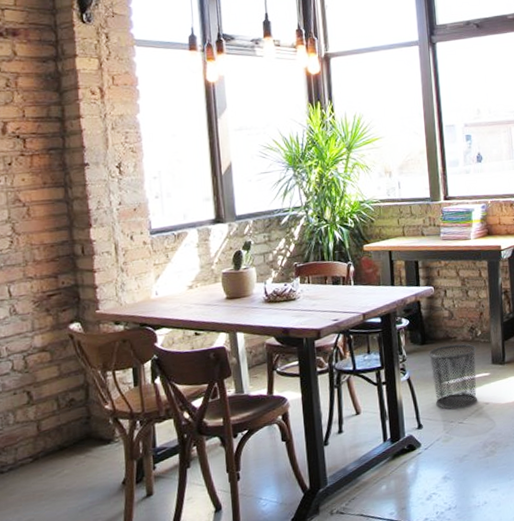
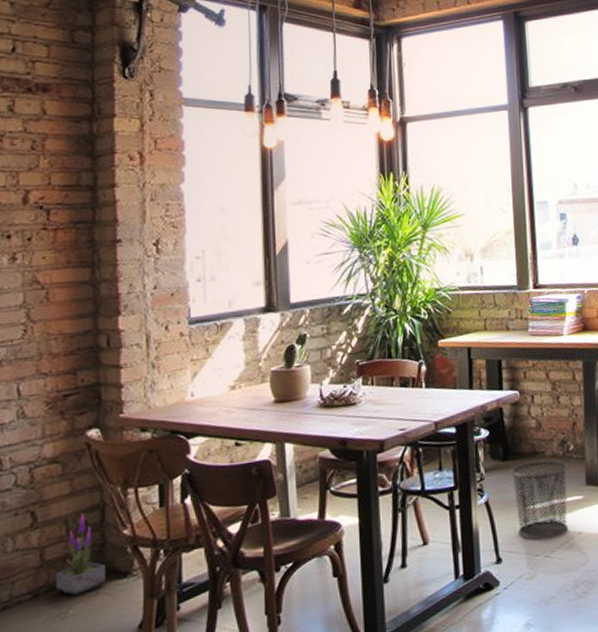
potted plant: none [51,392,93,458] -> present [55,514,105,595]

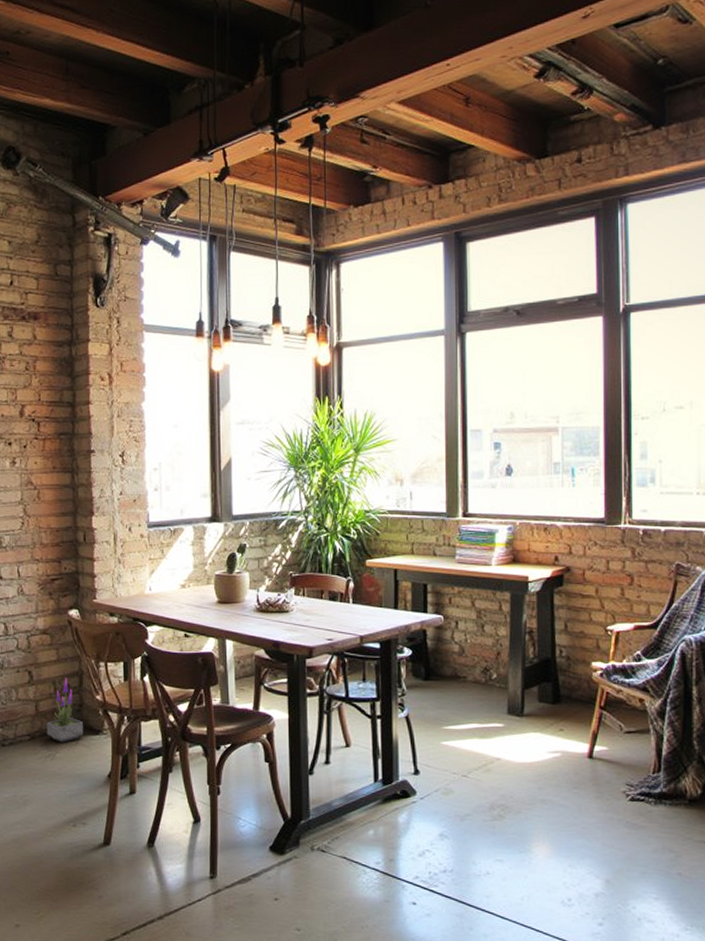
waste bin: present [510,459,568,540] -> none [431,684,490,759]

